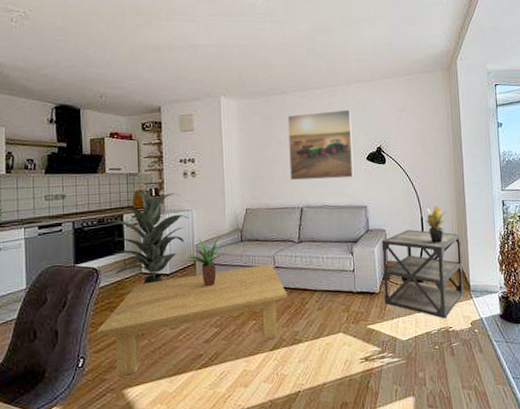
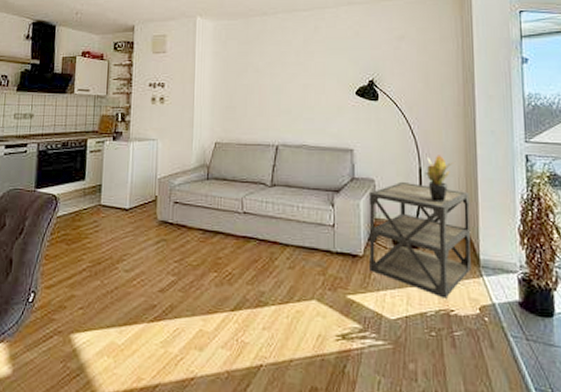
coffee table: present [96,263,288,377] -> none [49,207,255,319]
indoor plant: present [105,189,189,284] -> none [69,112,154,218]
potted plant: present [185,237,226,287] -> none [146,172,190,228]
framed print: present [287,109,354,180] -> none [267,35,340,115]

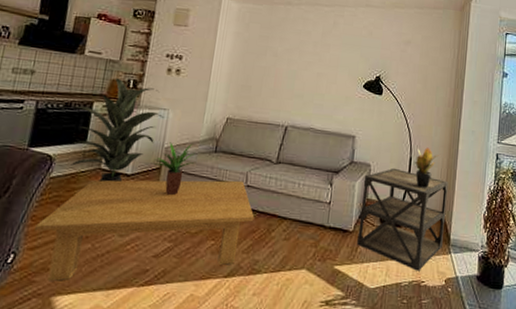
coffee table: none [49,207,255,319] -> present [35,179,254,281]
indoor plant: none [69,112,154,218] -> present [70,77,164,182]
potted plant: none [146,172,190,228] -> present [150,142,196,196]

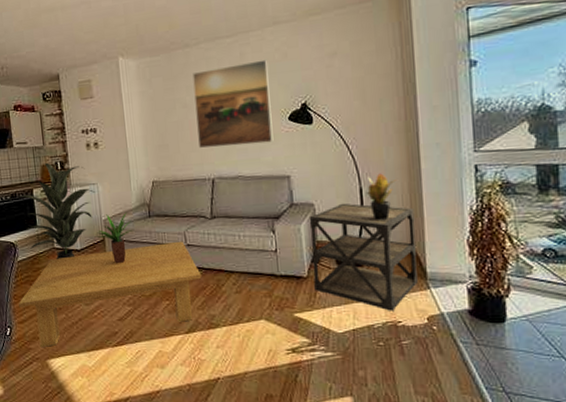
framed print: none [280,28,355,104] -> present [192,59,274,148]

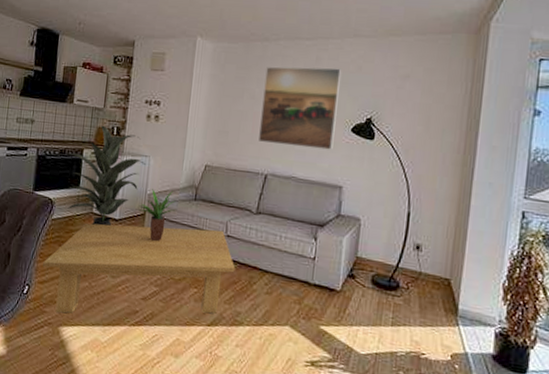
side table: present [309,203,418,311] -> none [345,223,457,342]
potted plant: present [366,173,397,221] -> none [413,201,445,250]

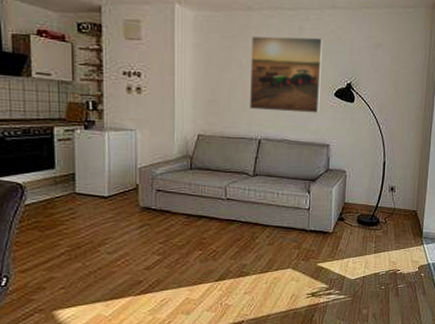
coffee table: present [43,223,235,314] -> none [21,195,238,298]
indoor plant: present [66,125,146,226] -> none [32,100,132,205]
potted plant: present [135,189,177,242] -> none [126,162,173,214]

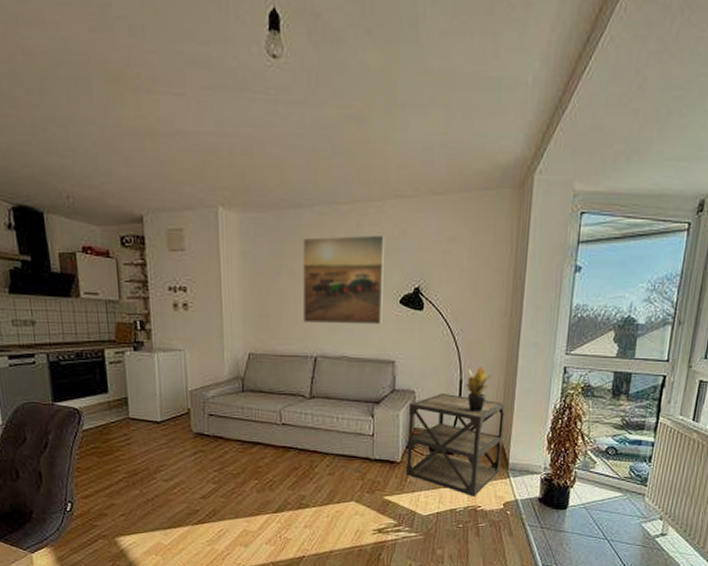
side table: none [337,172,421,262] -> present [406,392,506,497]
potted plant: none [388,151,412,190] -> present [465,367,495,413]

